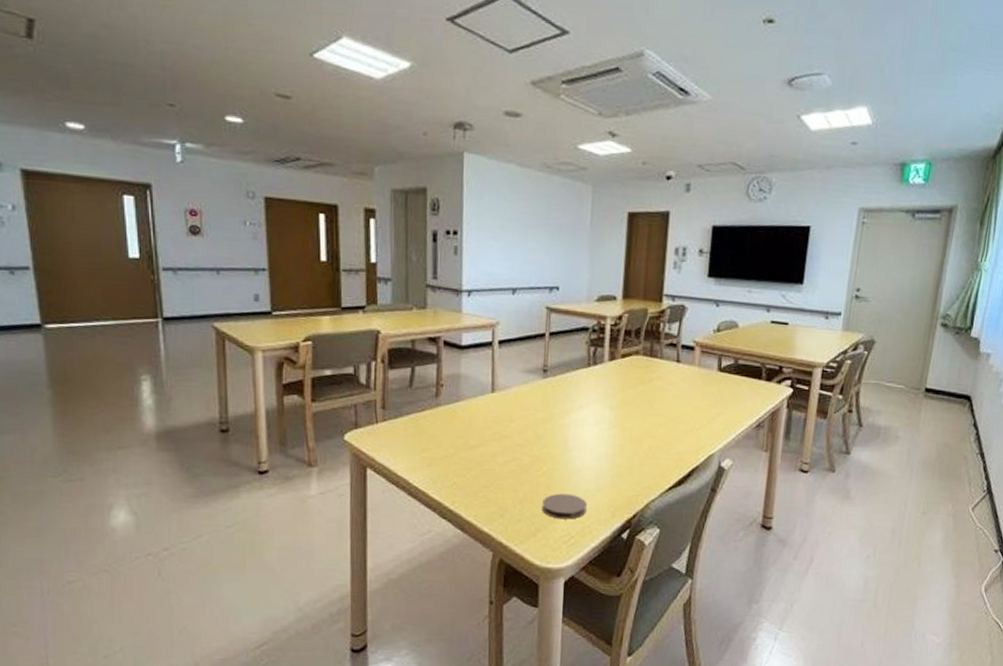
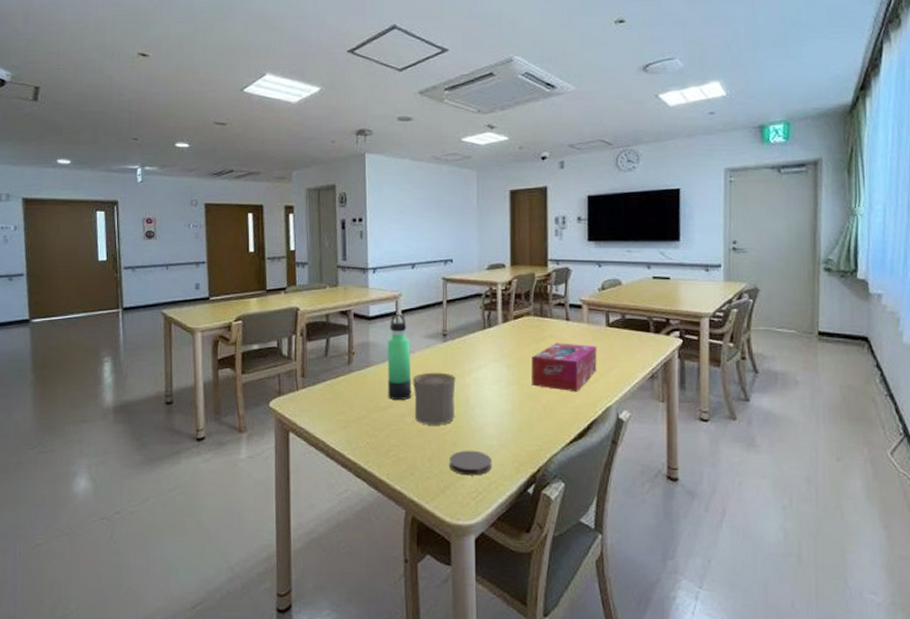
thermos bottle: none [479,345,507,438] -> present [387,314,412,400]
cup: none [507,410,554,467] -> present [413,372,456,425]
tissue box: none [635,385,706,438] -> present [531,343,597,392]

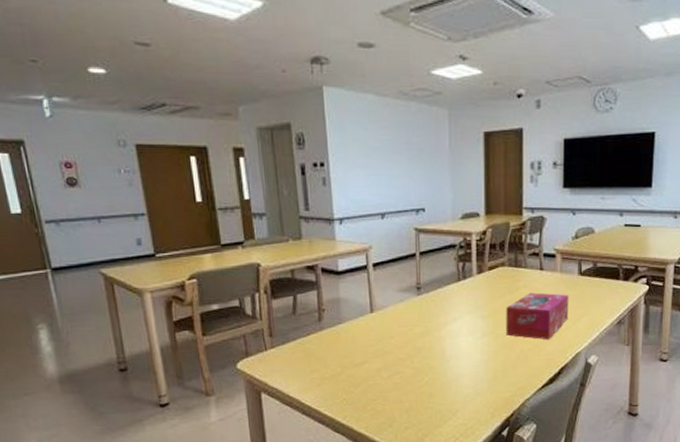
thermos bottle: present [387,314,412,400] -> none [359,268,387,355]
cup: present [413,372,456,425] -> none [388,326,431,378]
coaster: present [449,450,491,476] -> none [427,399,468,424]

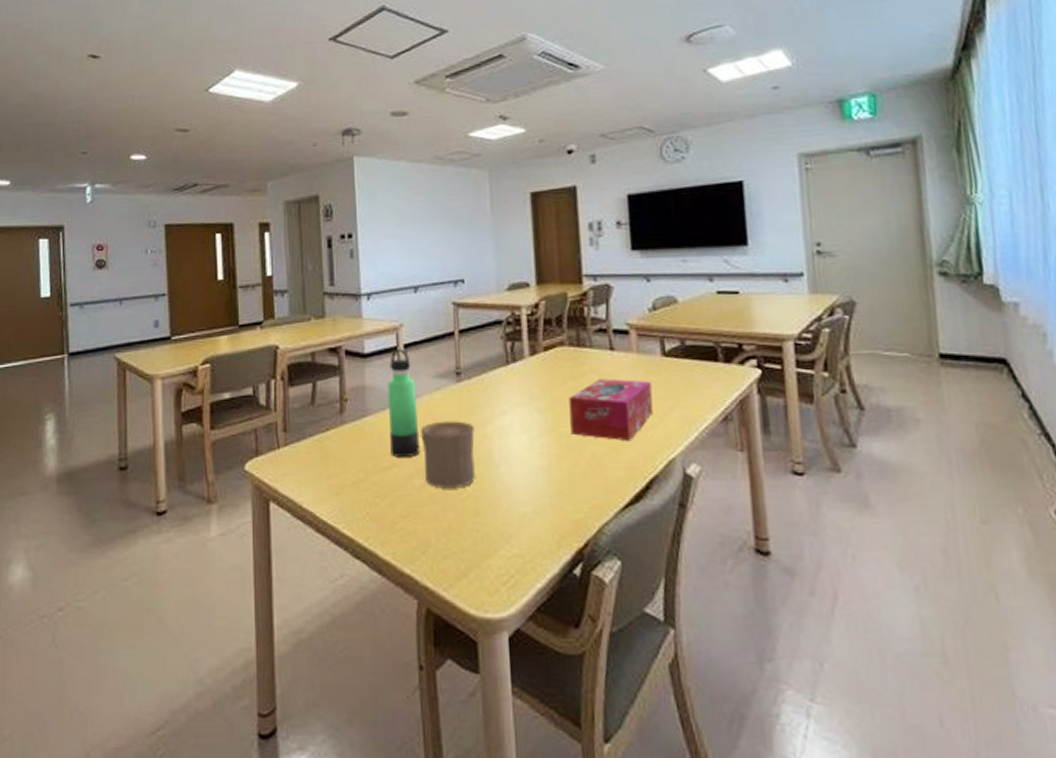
thermos bottle: none [359,268,387,355] -> present [387,350,420,457]
cup: none [388,326,431,378] -> present [421,421,475,489]

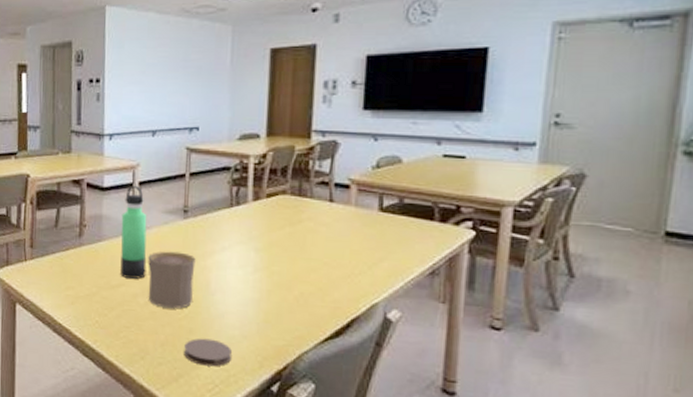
coaster: none [471,520,525,553] -> present [184,338,232,367]
tissue box: present [569,378,654,442] -> none [283,227,365,285]

